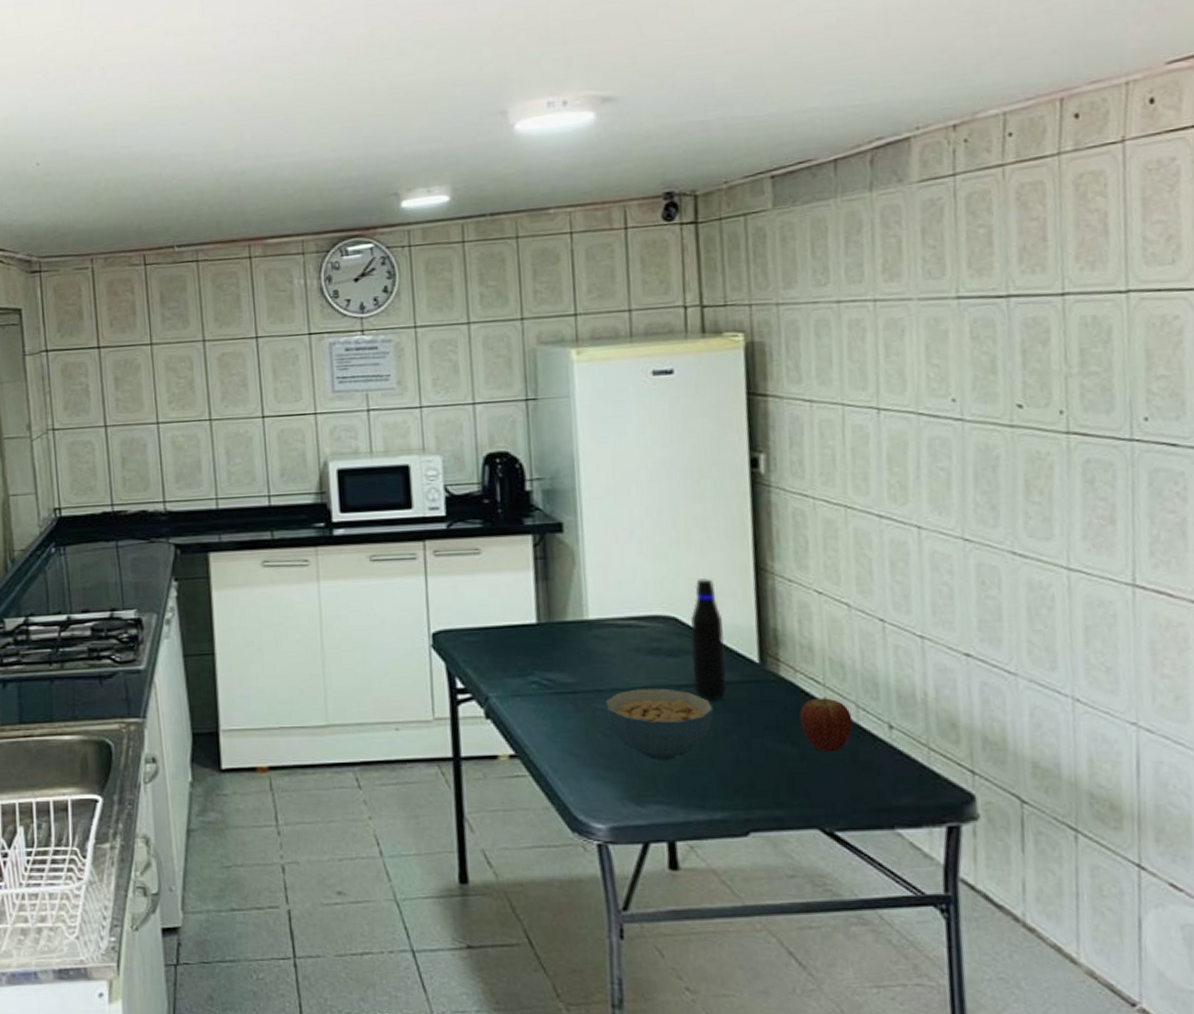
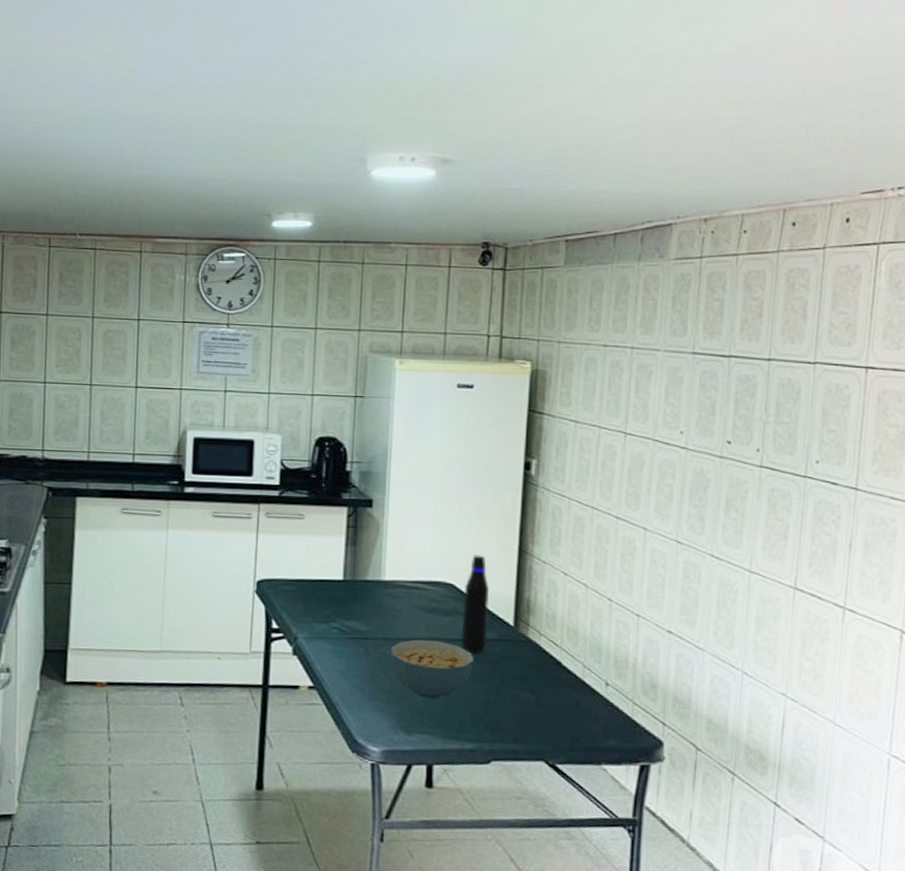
fruit: present [799,696,853,752] -> none [540,656,579,701]

